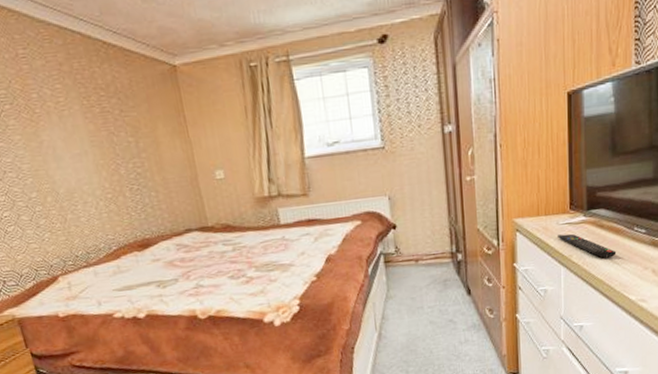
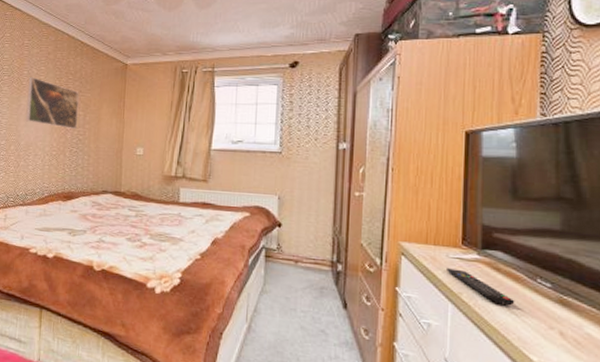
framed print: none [41,100,130,163] -> present [25,77,79,129]

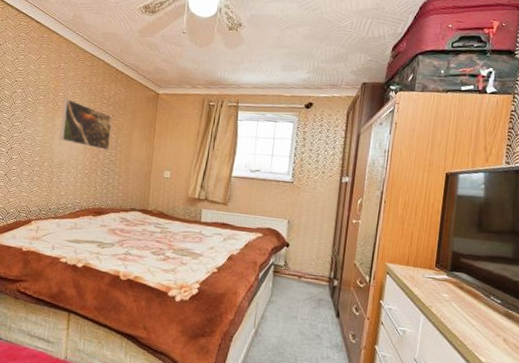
remote control: present [447,268,515,306] -> none [422,286,473,318]

